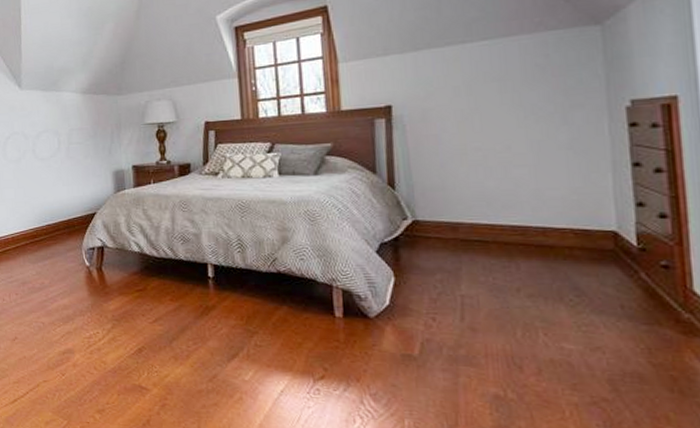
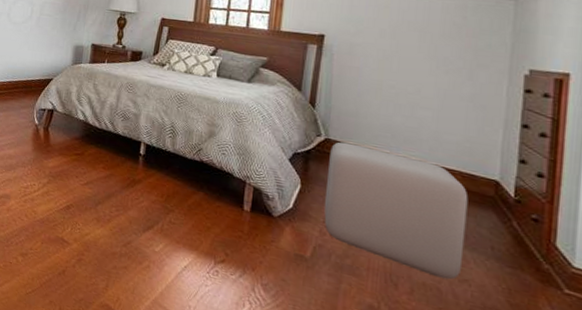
pouf: none [421,220,592,351] -> present [324,142,469,280]

